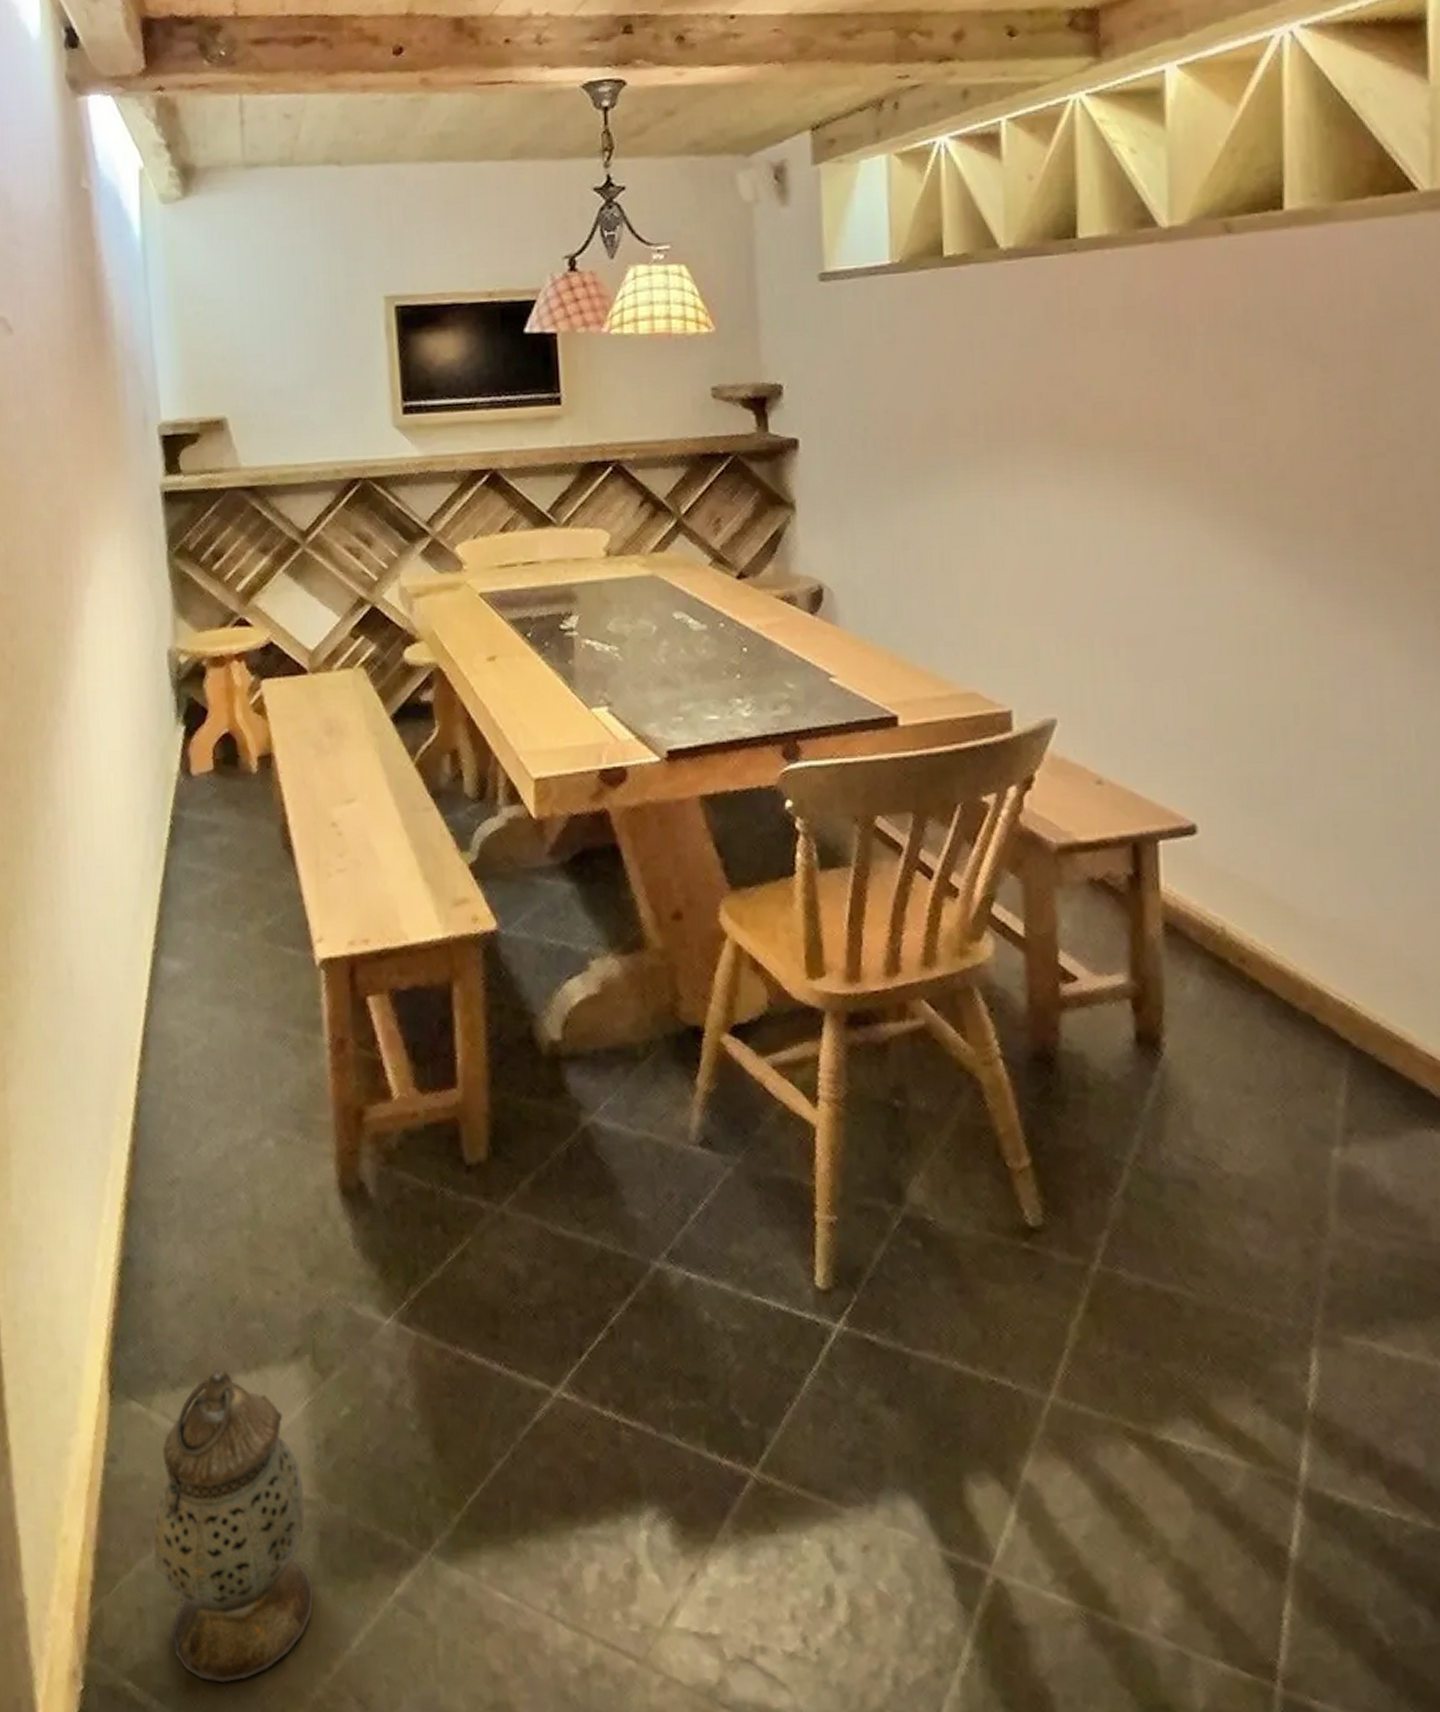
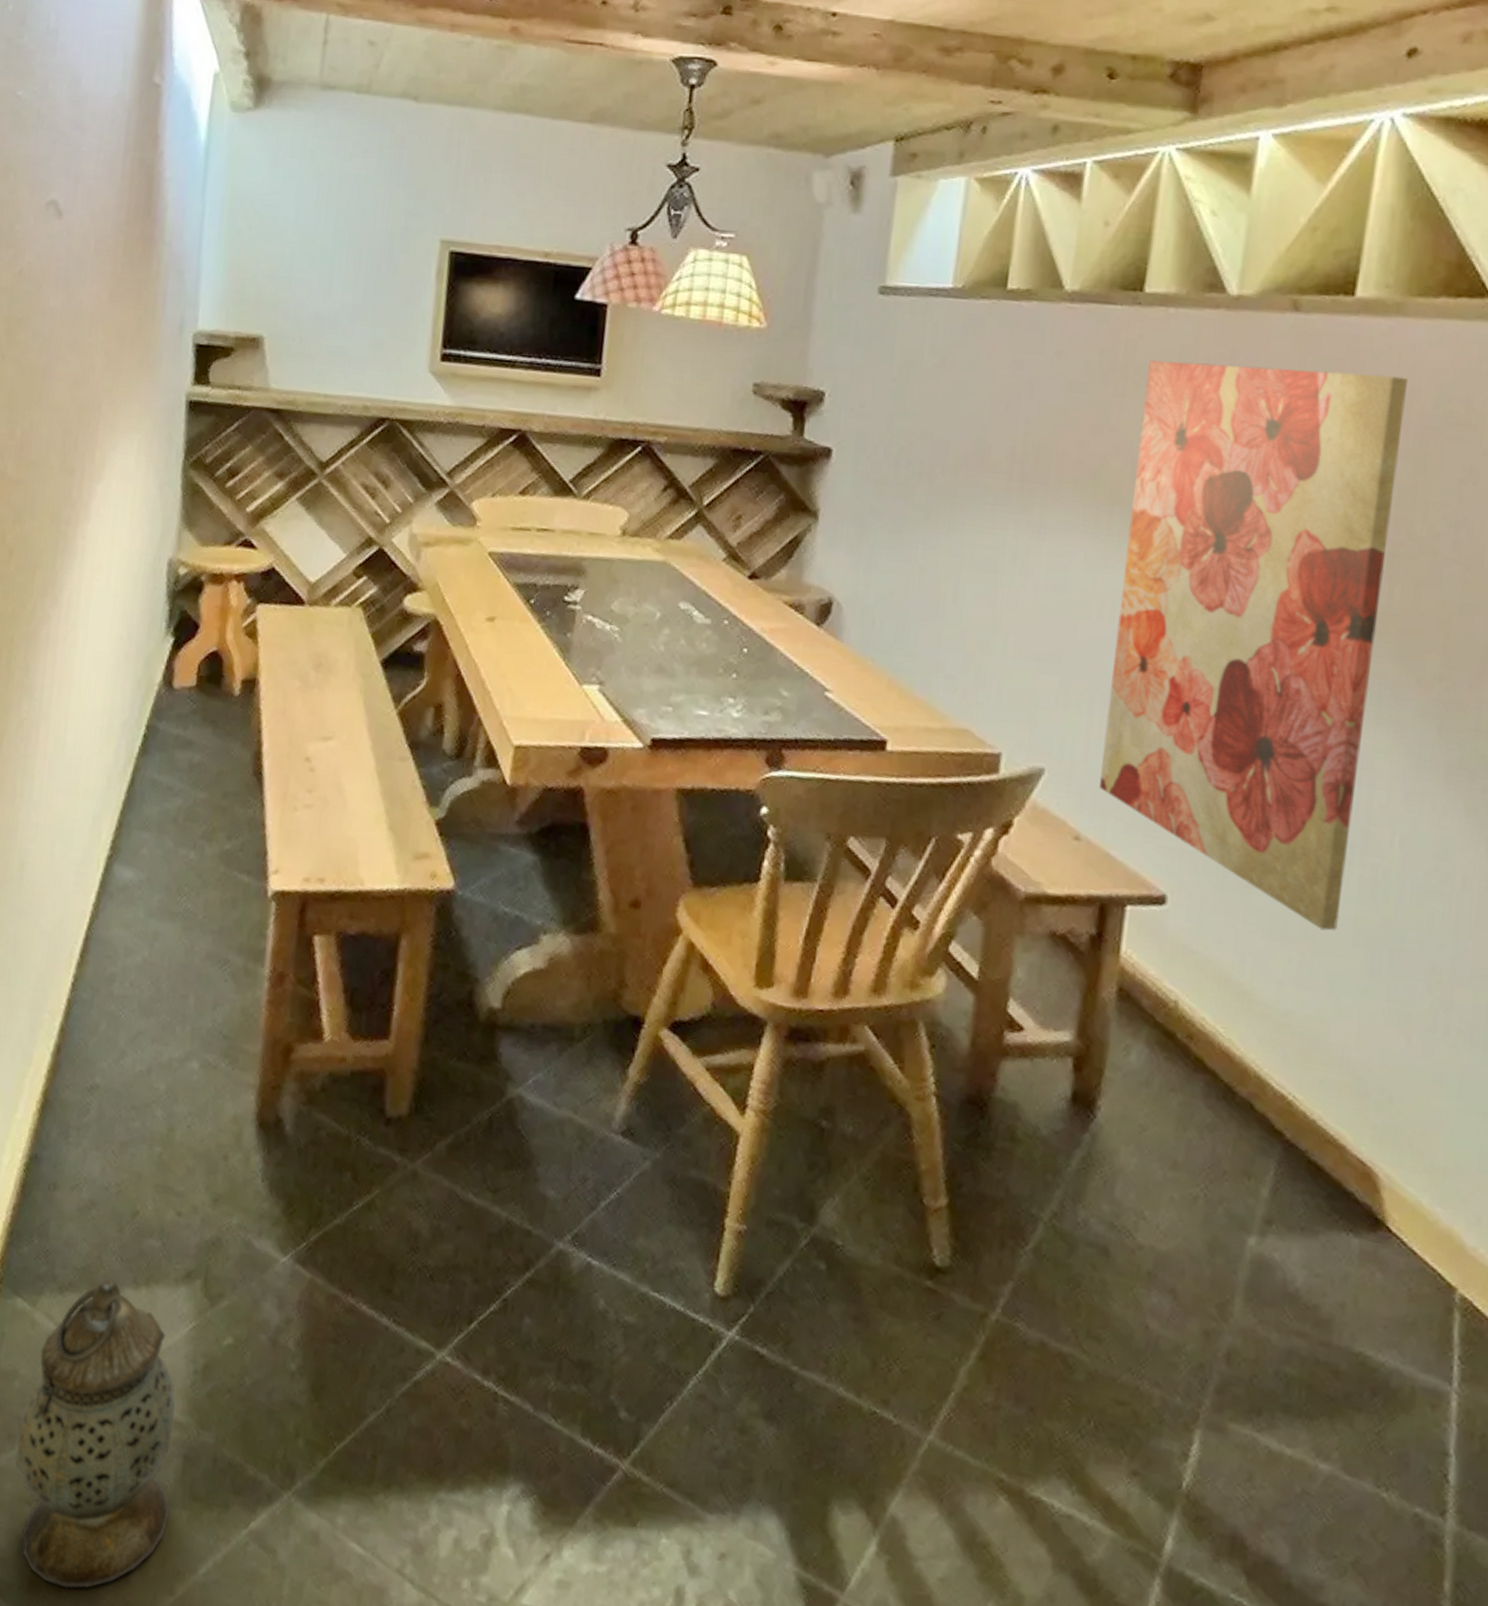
wall art: none [1093,280,1369,835] -> present [1098,360,1408,931]

